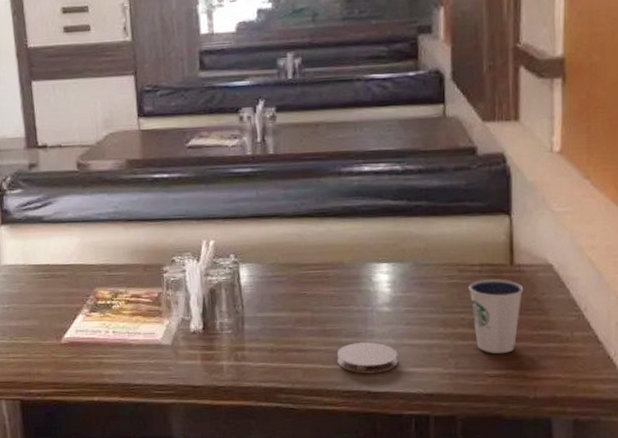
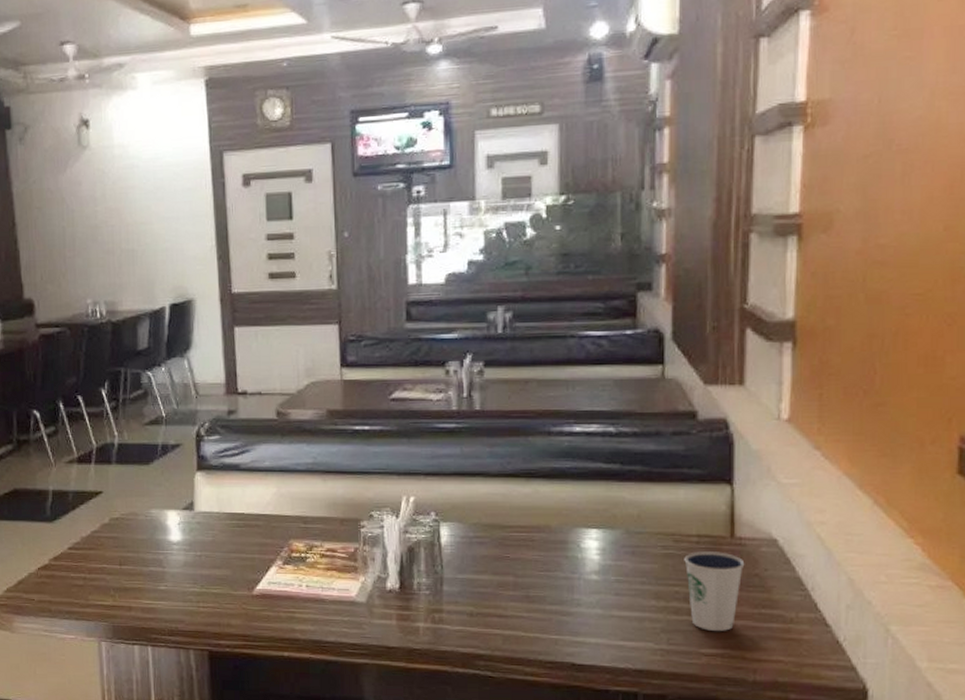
coaster: present [336,342,398,374] -> none [540,611,606,645]

